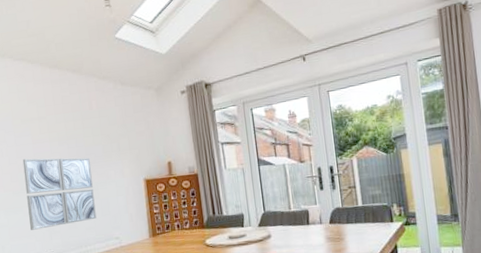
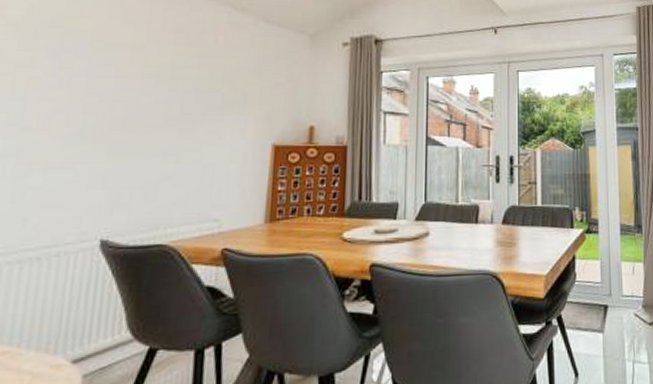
wall art: present [22,157,97,230] -> none [80,96,200,198]

